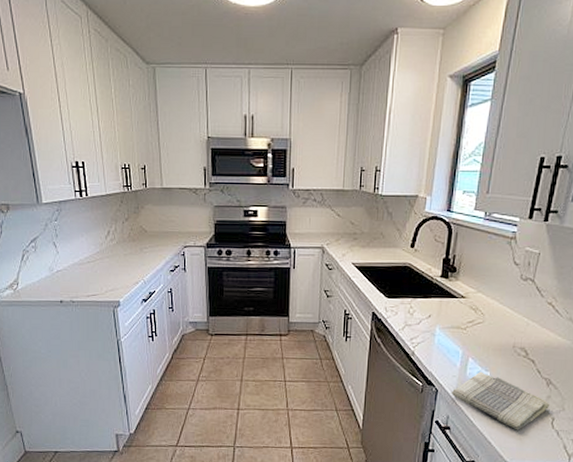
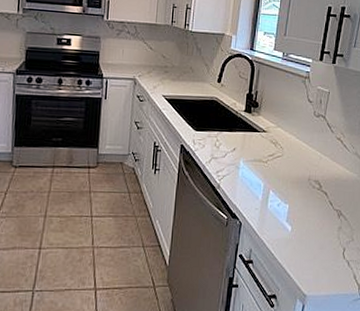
dish towel: present [451,371,550,430] -> none [253,204,342,262]

